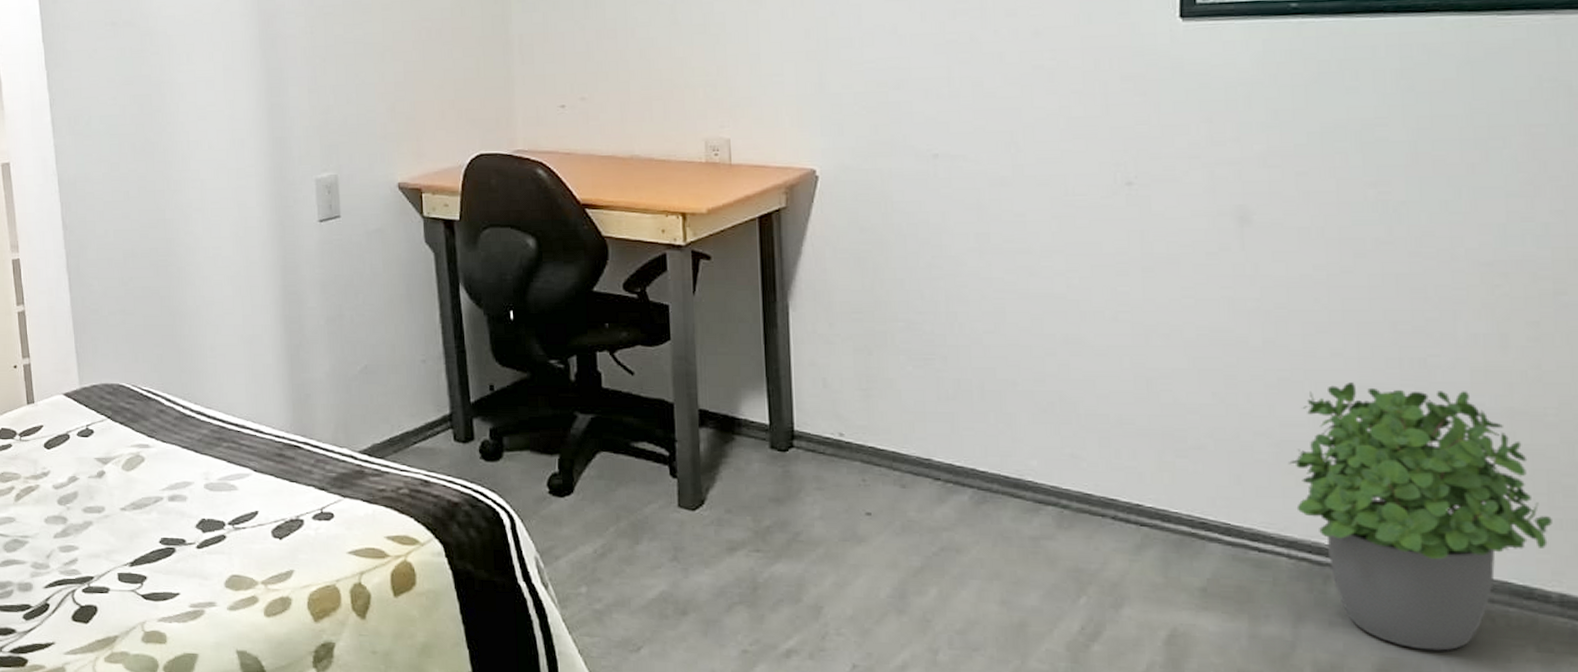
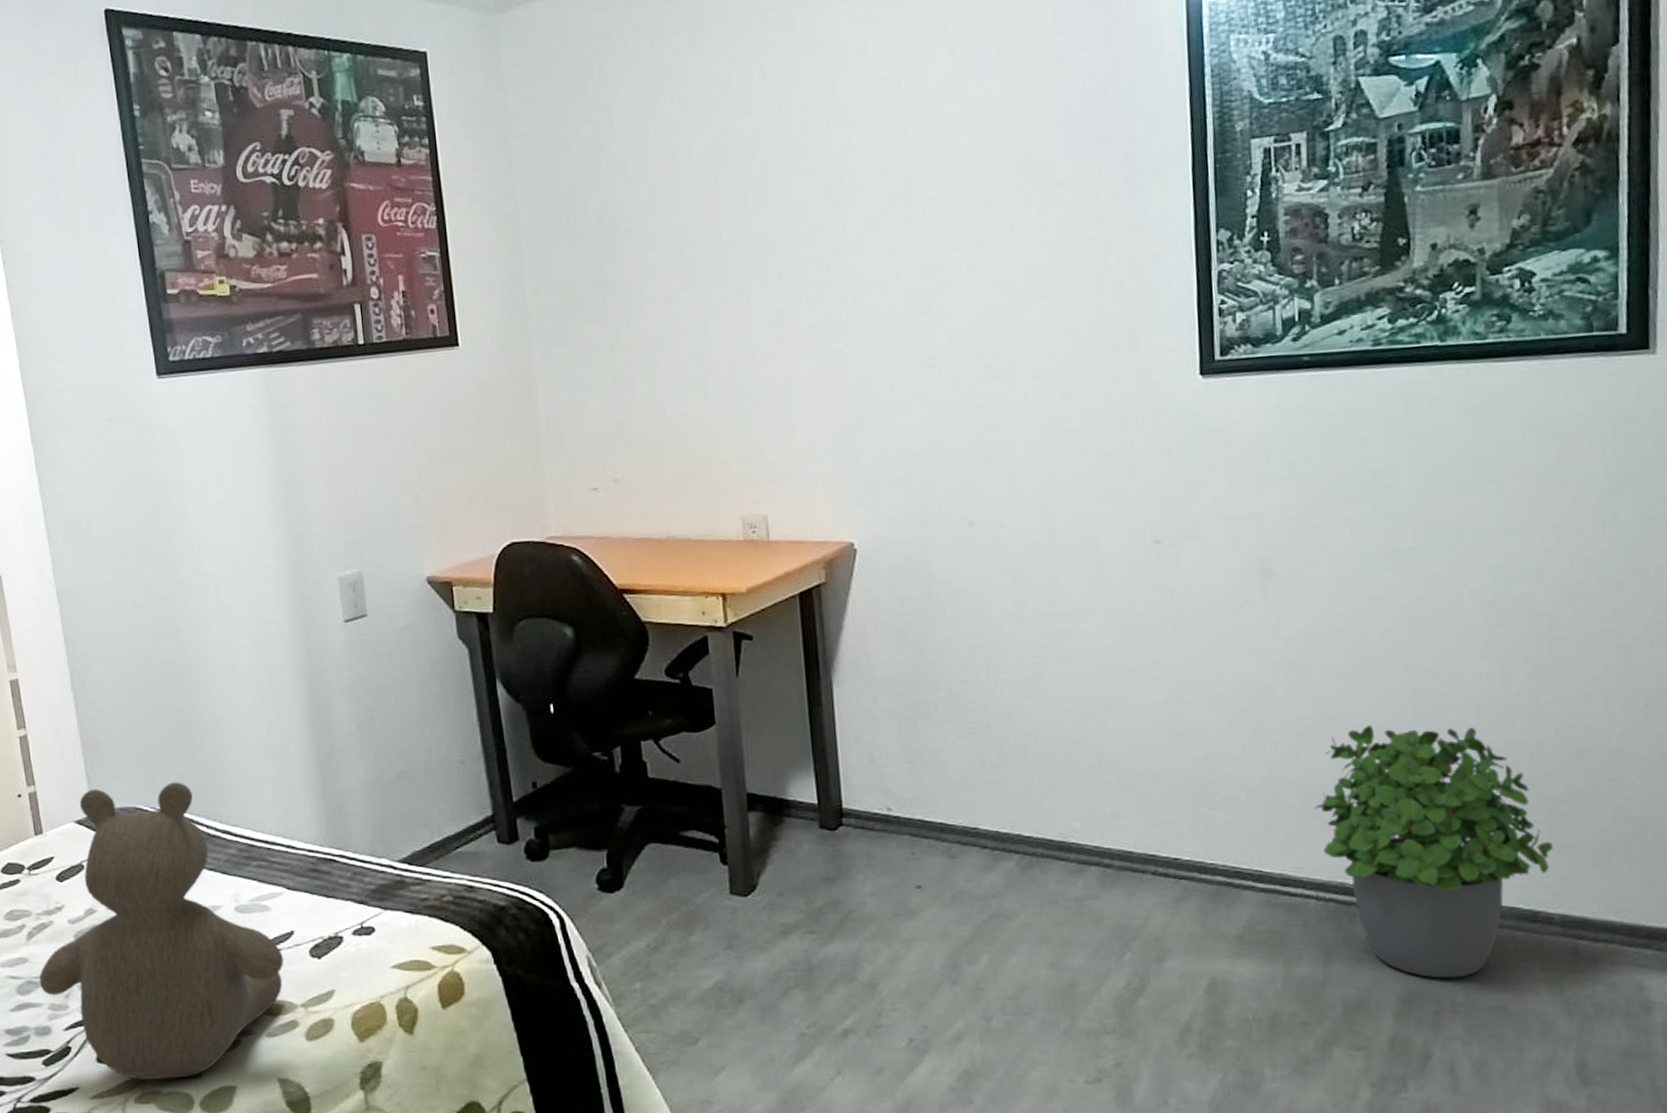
teddy bear: none [24,363,248,642] -> present [39,782,284,1080]

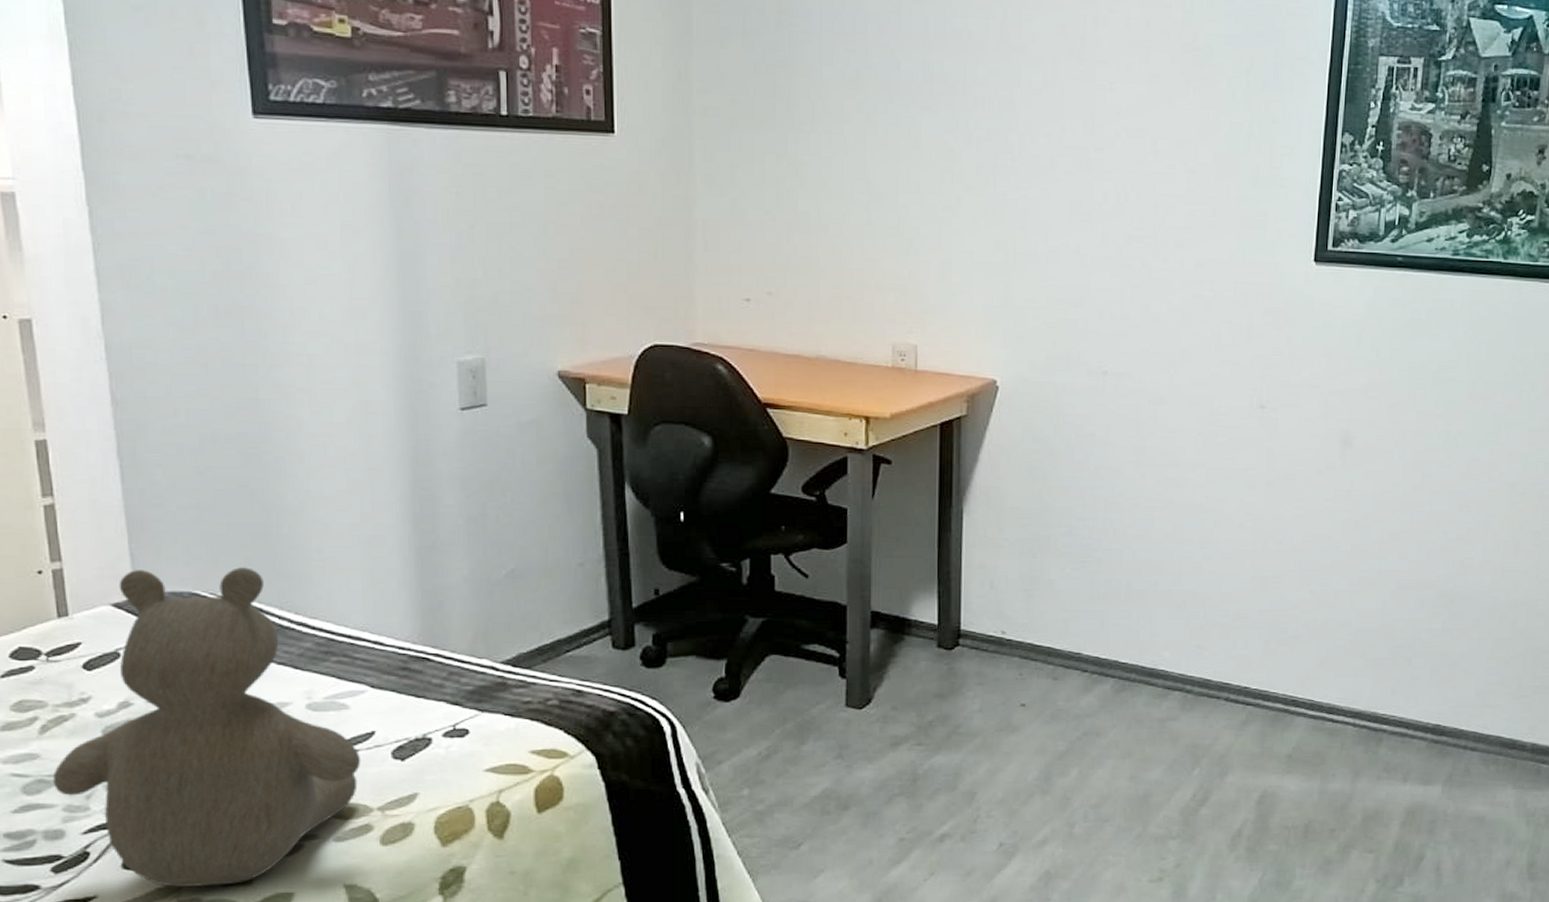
potted plant: present [1315,726,1553,979] -> none [1361,581,1533,794]

